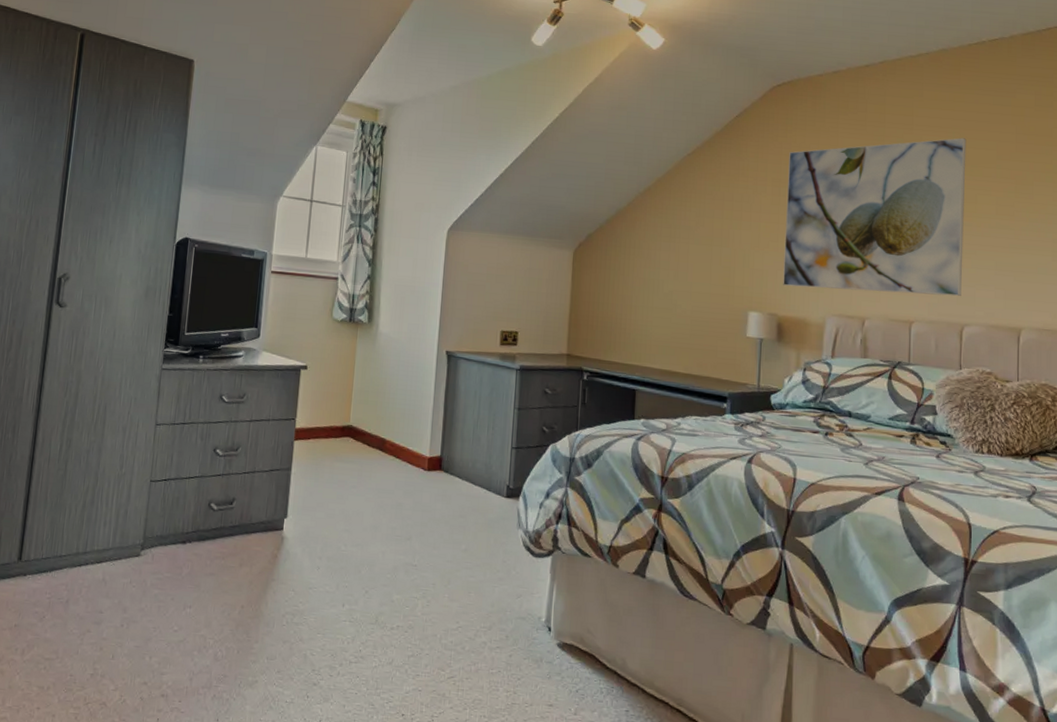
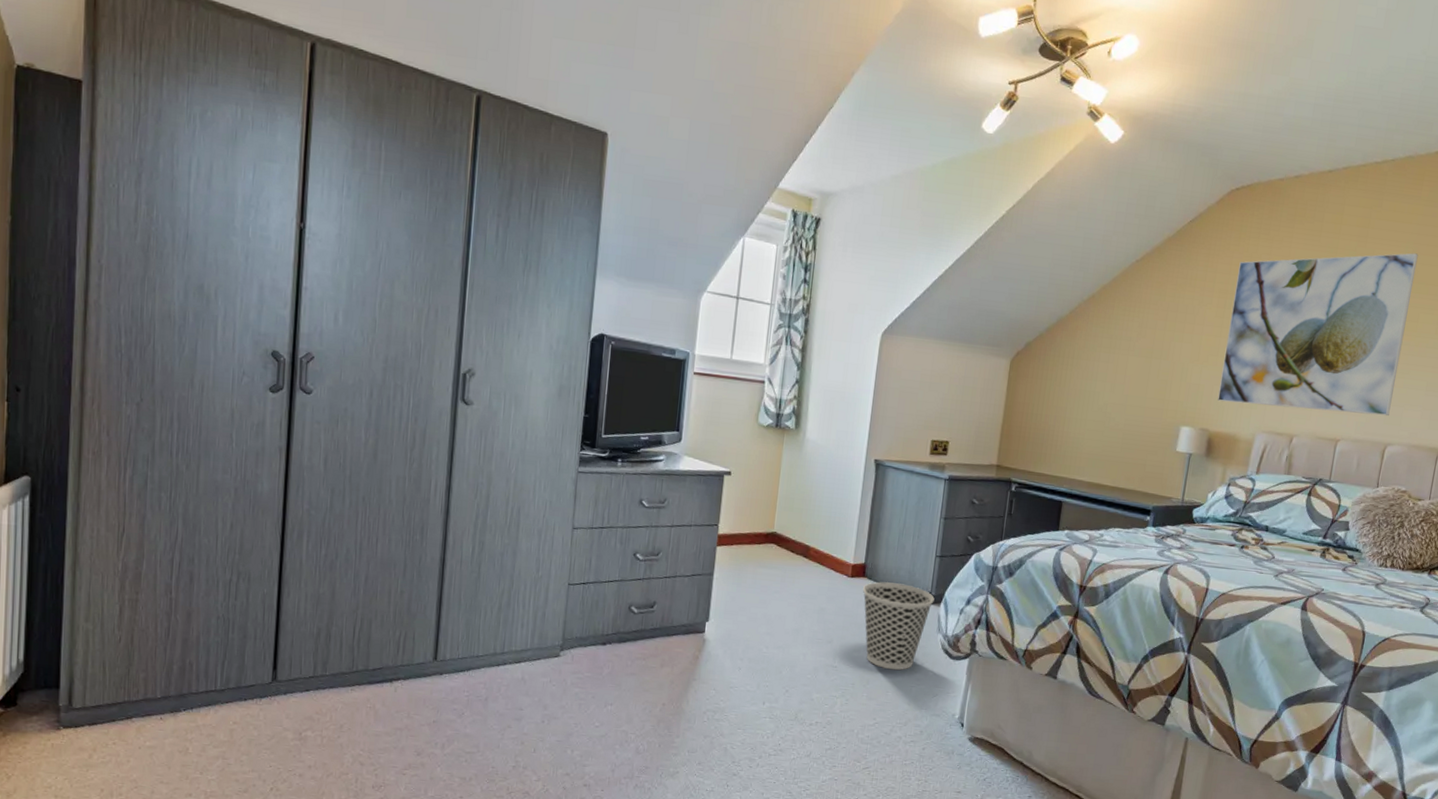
wastebasket: none [439,475,513,569] -> present [862,581,935,671]

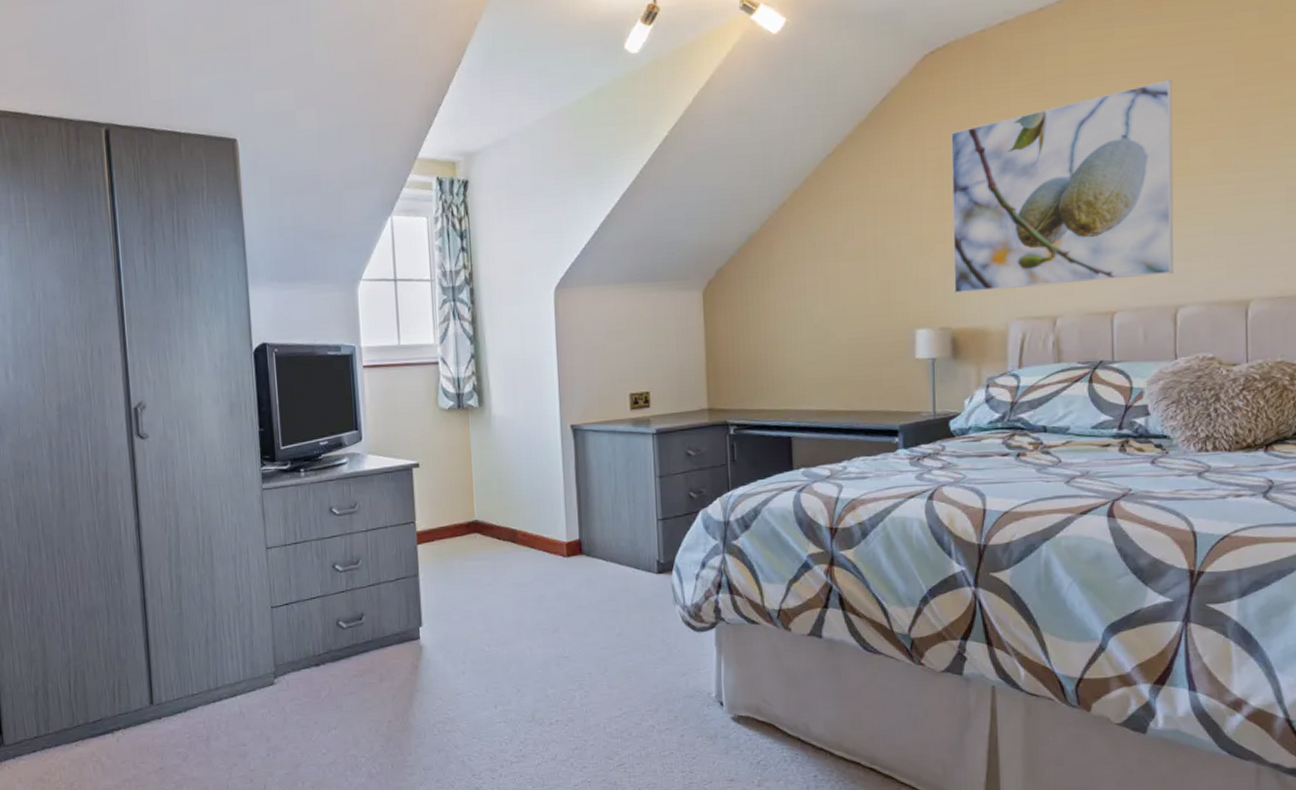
wastebasket: present [862,581,935,671] -> none [581,555,664,653]

